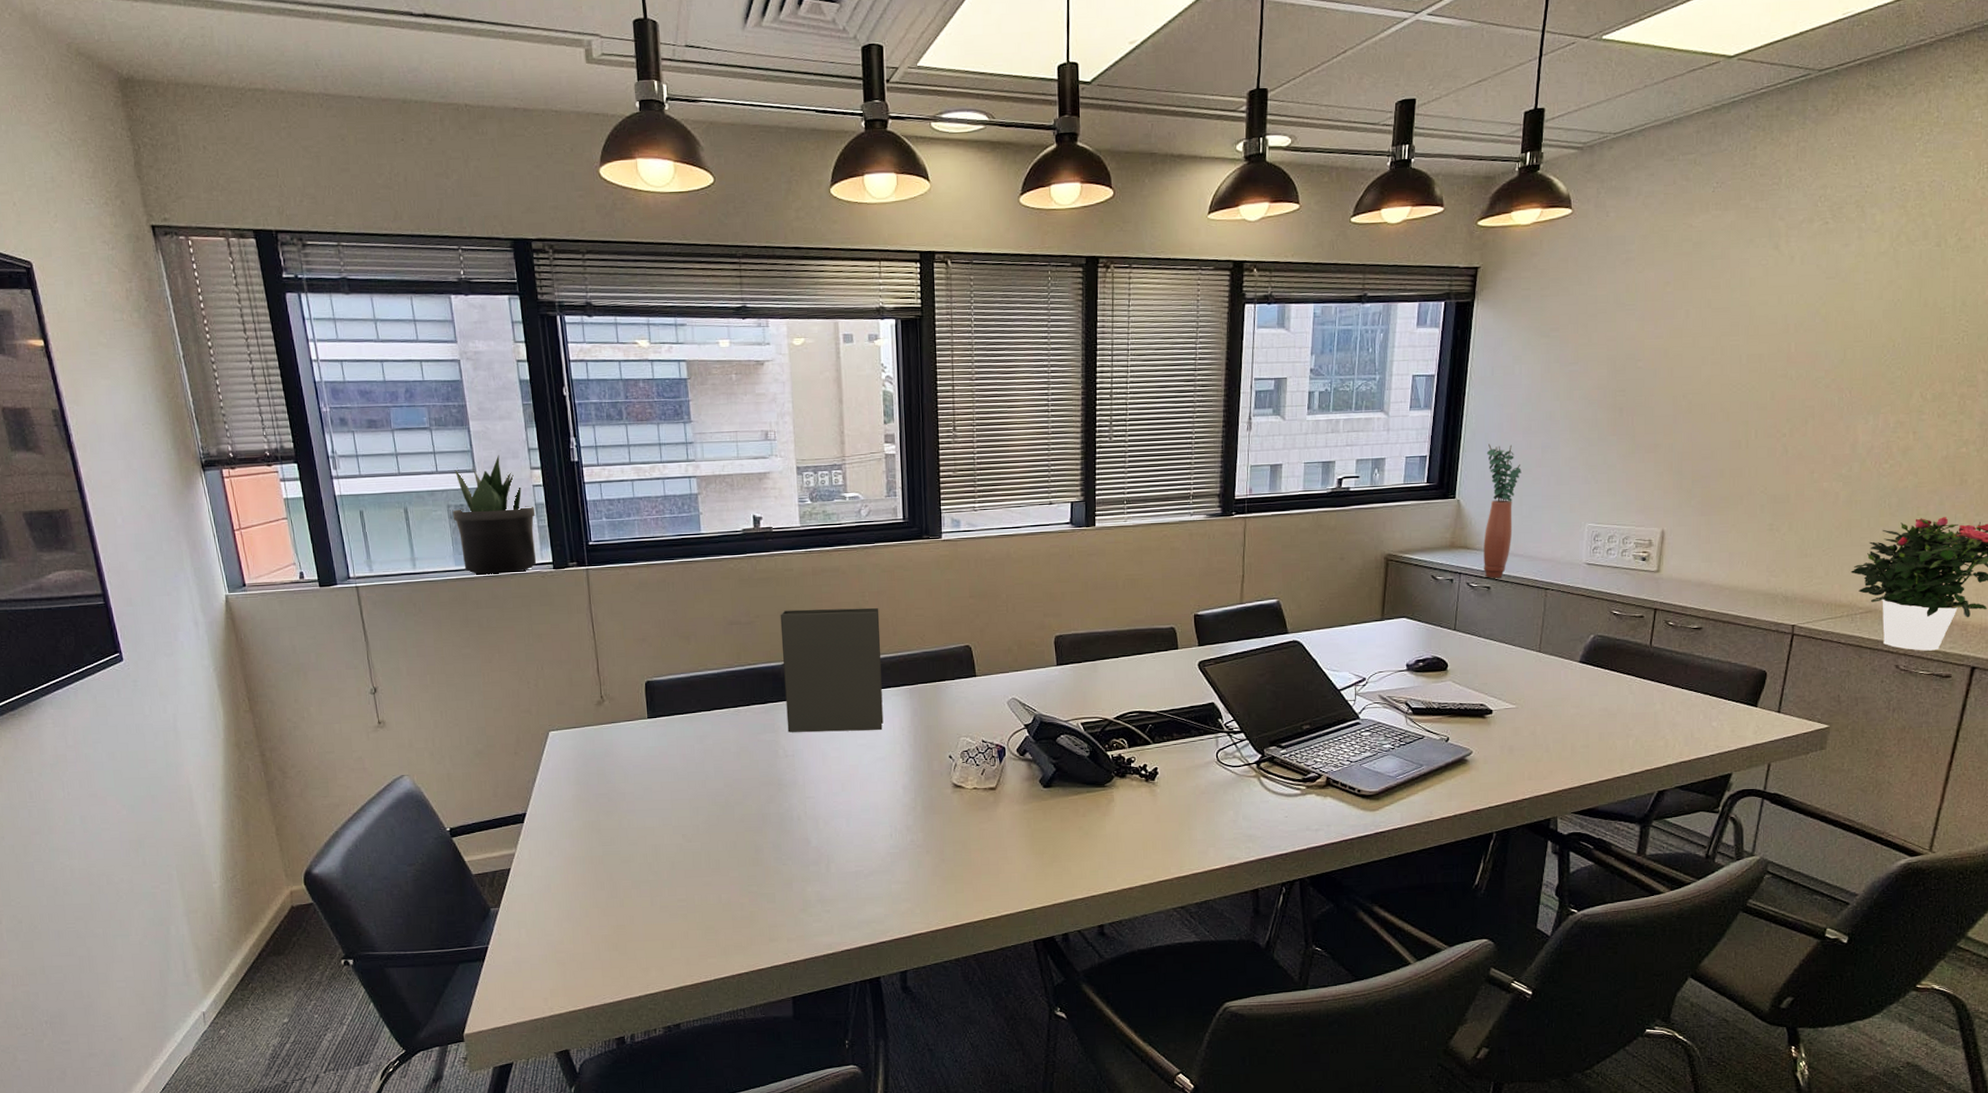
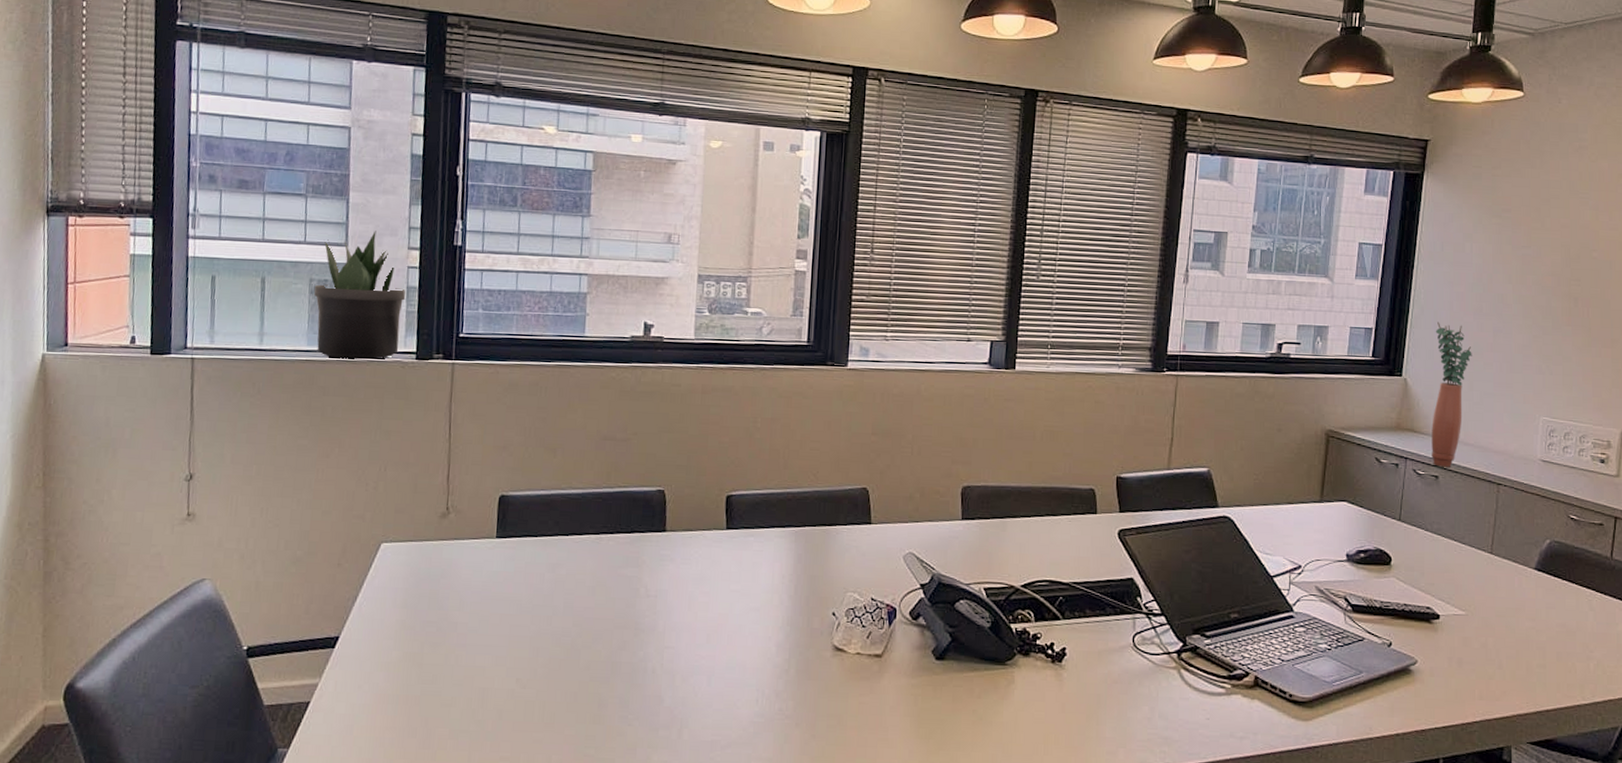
binder: present [780,607,884,733] -> none [653,429,771,576]

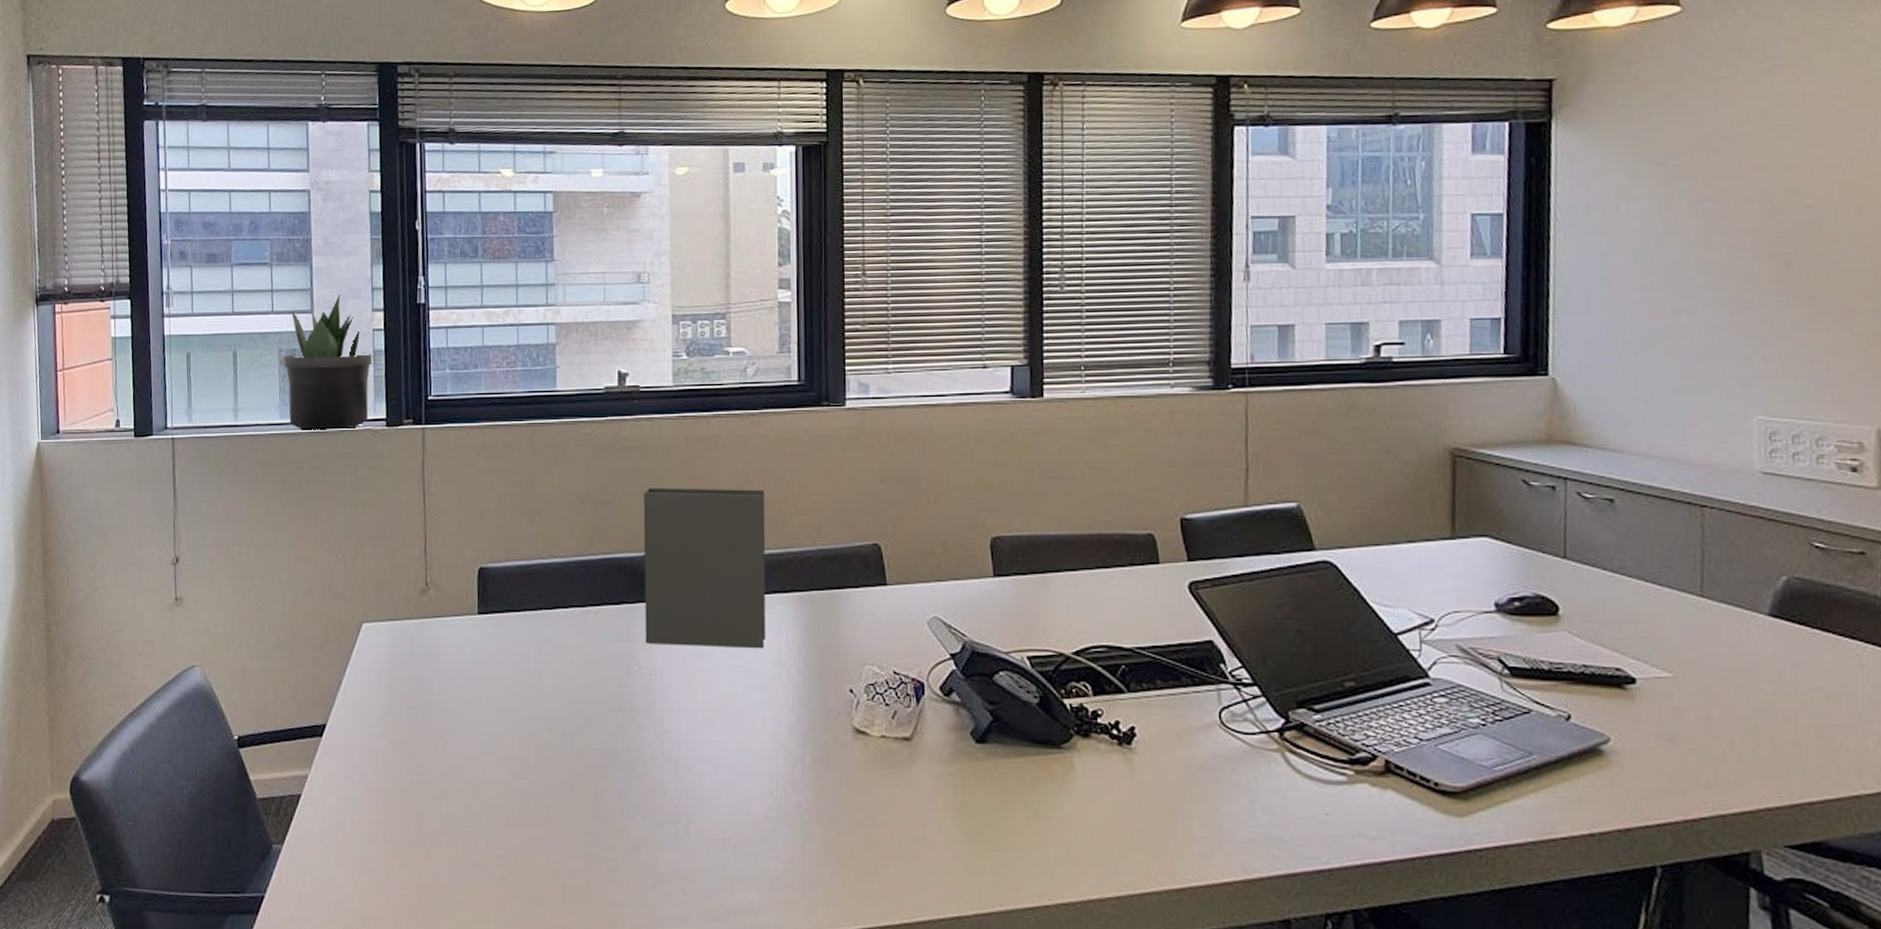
binder: none [653,429,771,576] -> present [643,488,766,649]
vase: present [1432,321,1472,467] -> none [1589,303,1645,487]

